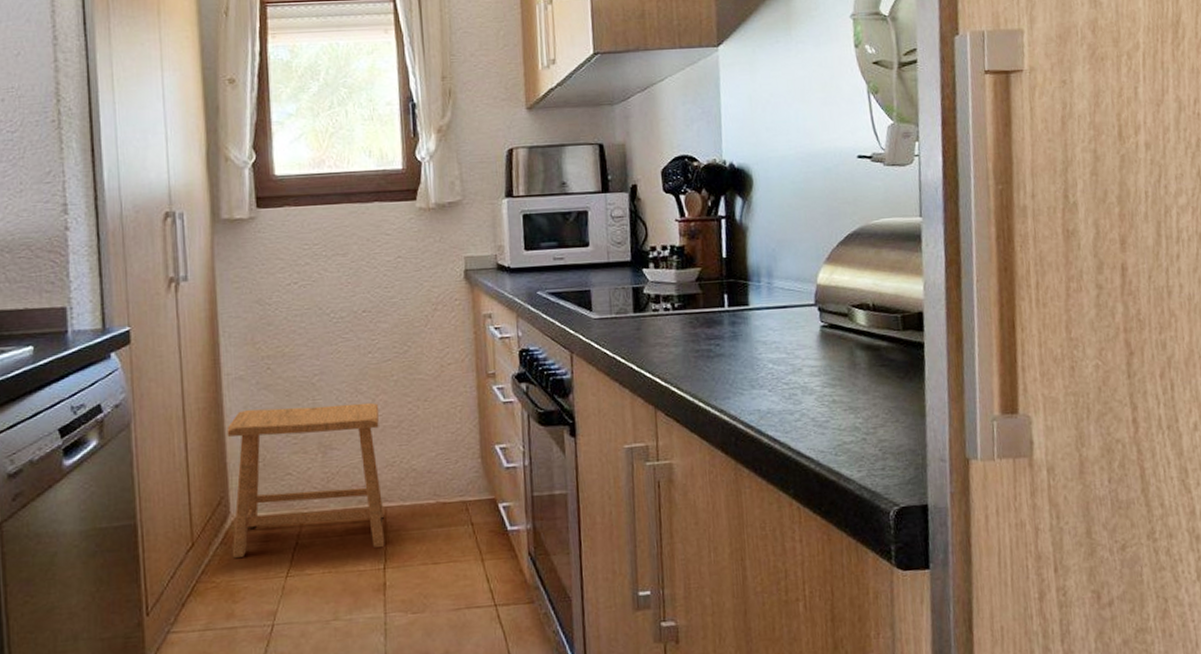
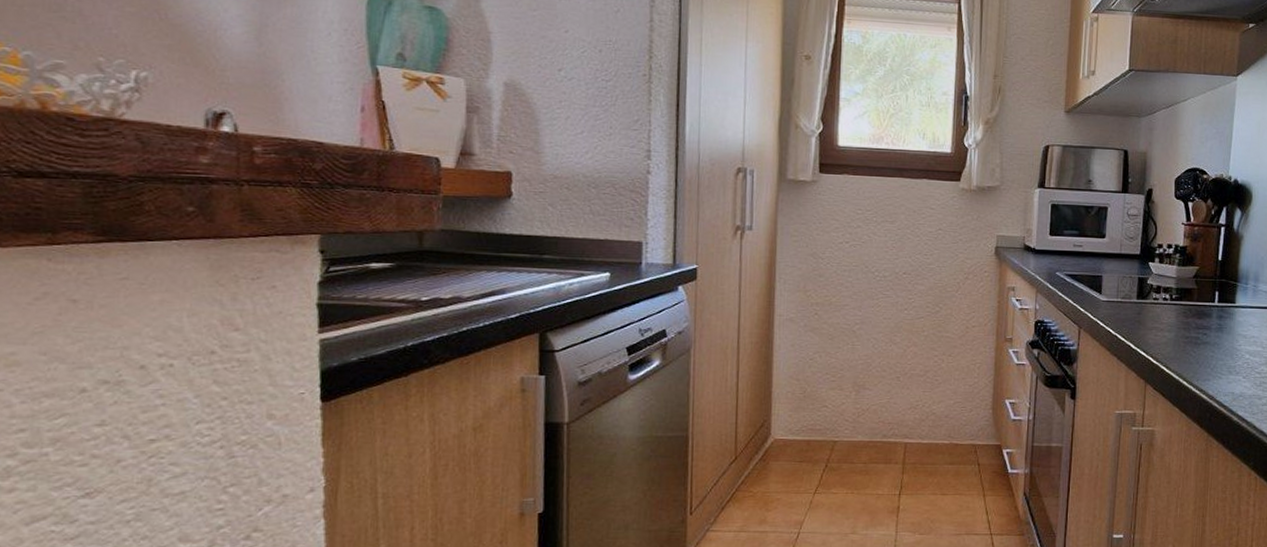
stool: present [227,402,385,559] -> none [769,348,909,477]

